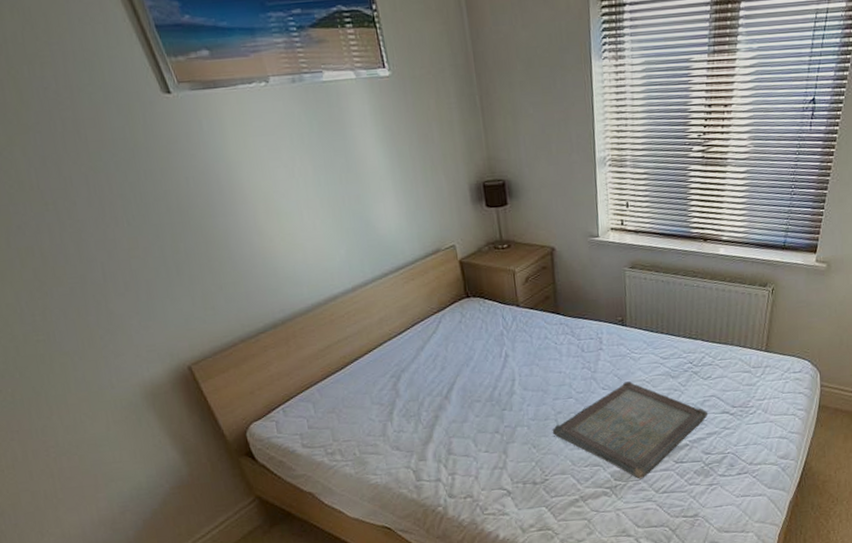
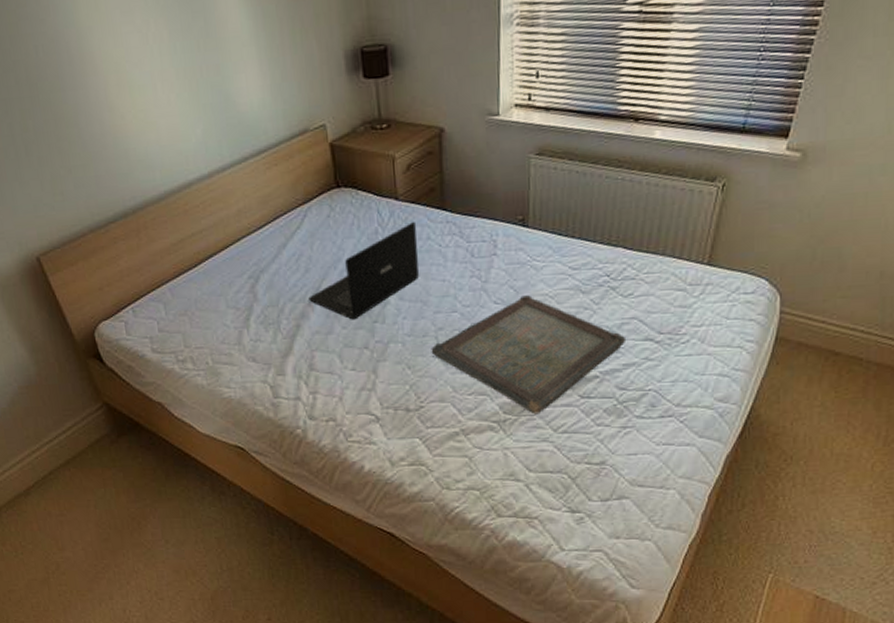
laptop: none [445,324,540,409] -> present [308,221,420,320]

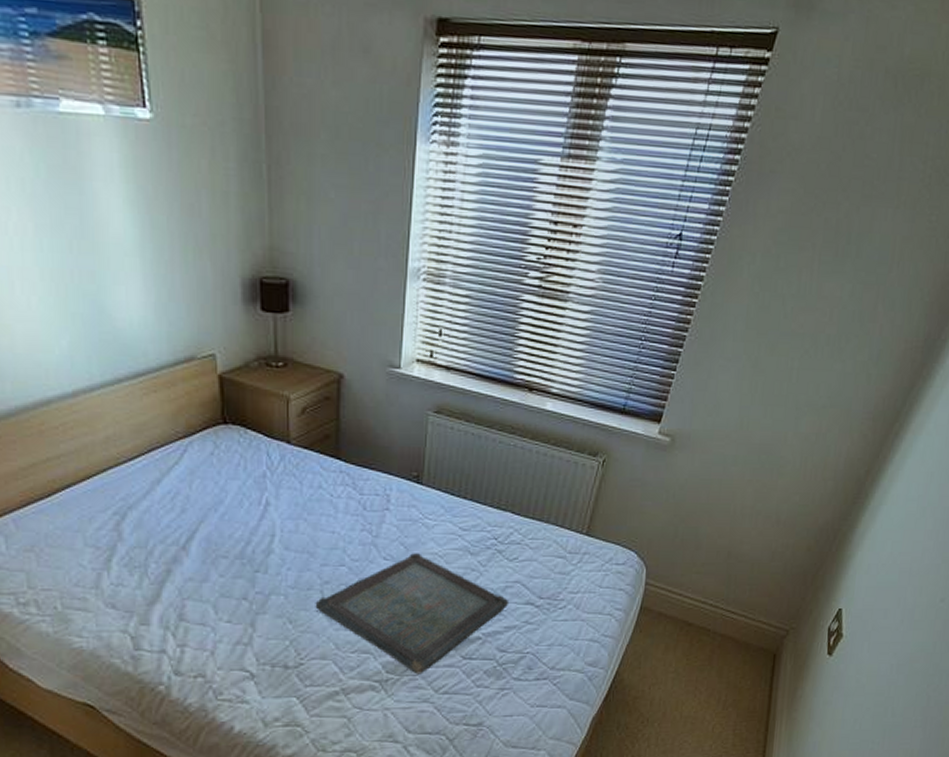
laptop: present [308,221,420,320] -> none [183,467,309,568]

